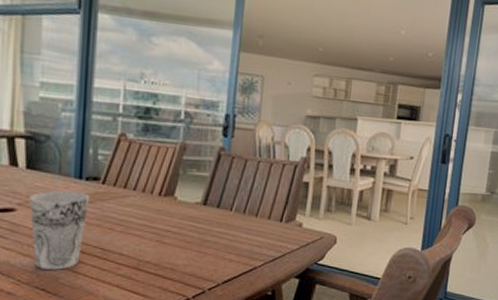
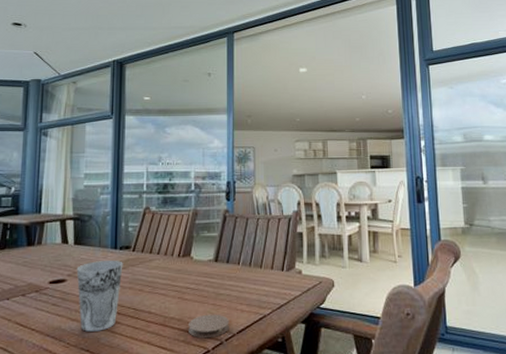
coaster: none [166,261,215,286] -> present [189,314,229,339]

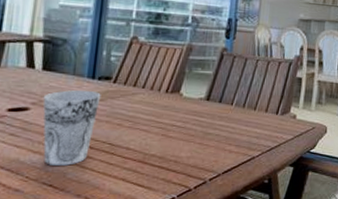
coaster: present [189,314,229,339] -> none [170,153,216,177]

